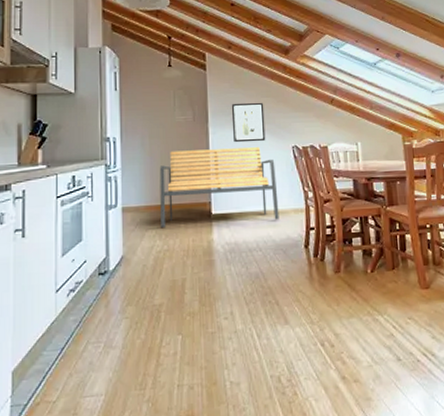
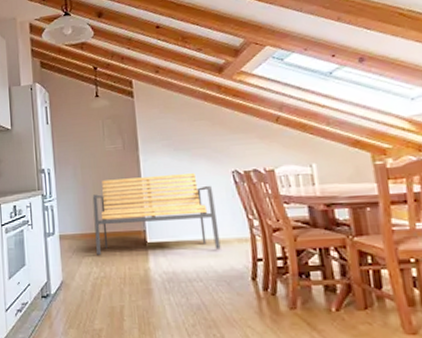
wall art: present [231,102,266,143] -> none [161,126,201,170]

